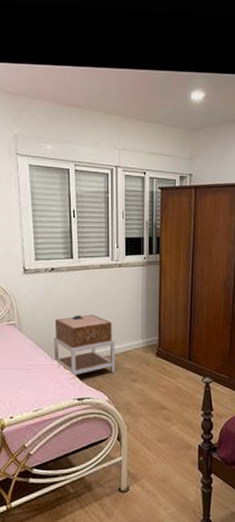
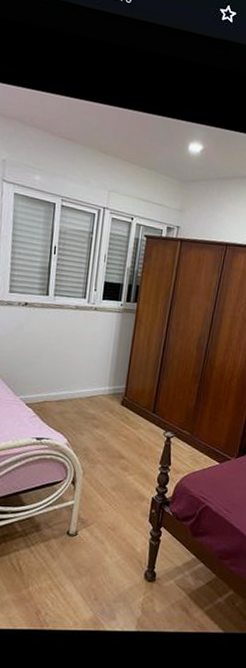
nightstand: present [53,314,115,375] -> none [17,353,81,417]

